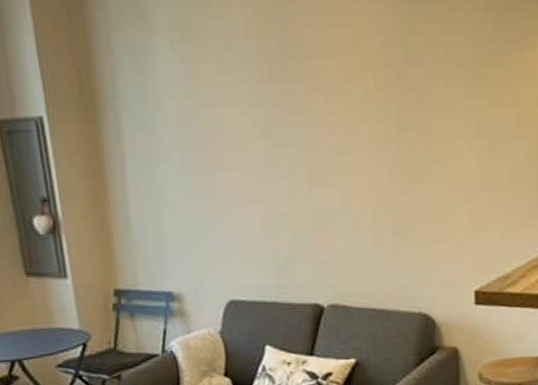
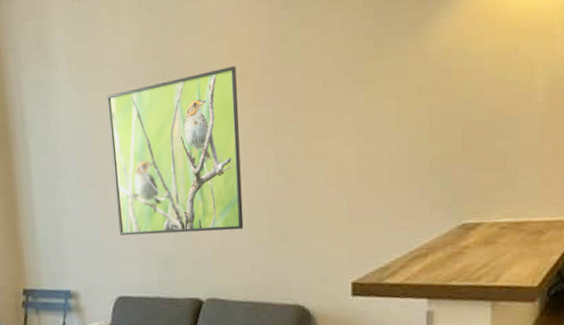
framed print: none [215,55,367,232] -> present [106,66,244,236]

